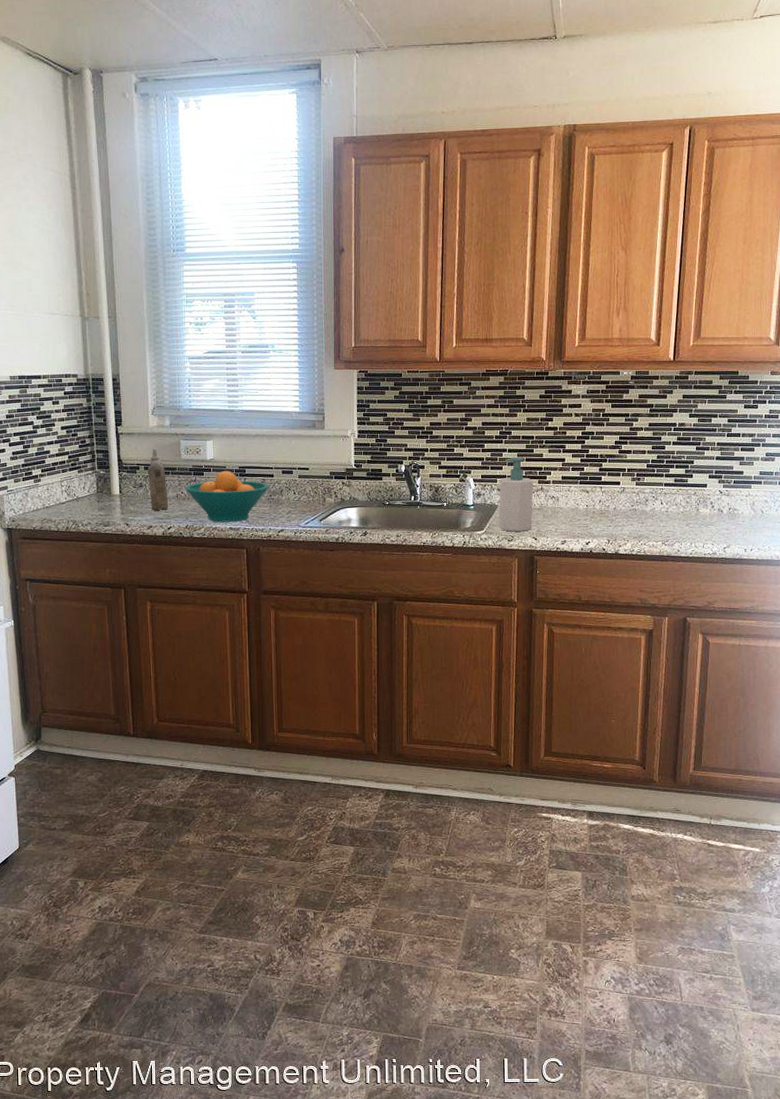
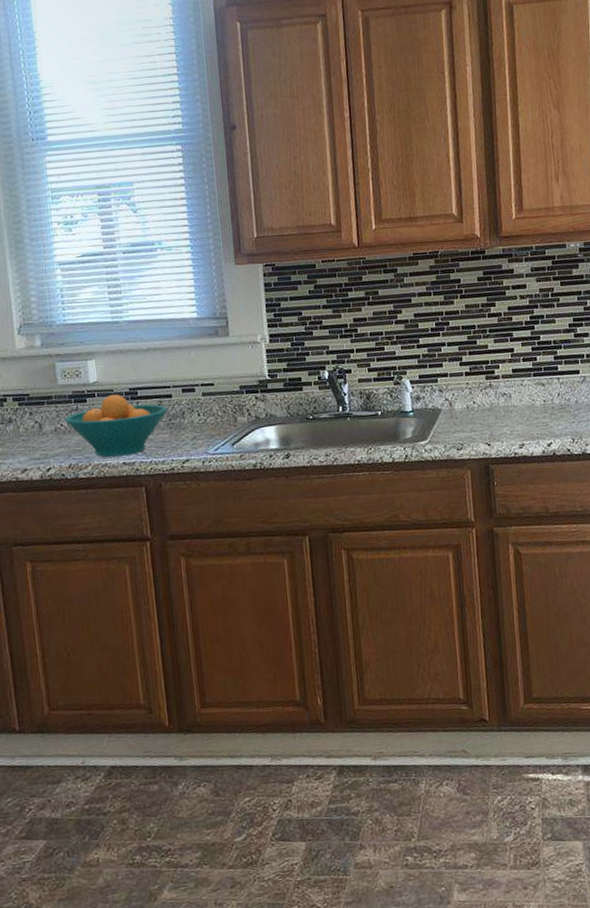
aerosol can: present [147,448,169,510] -> none [17,374,46,450]
soap bottle: present [499,458,534,532] -> none [441,351,484,439]

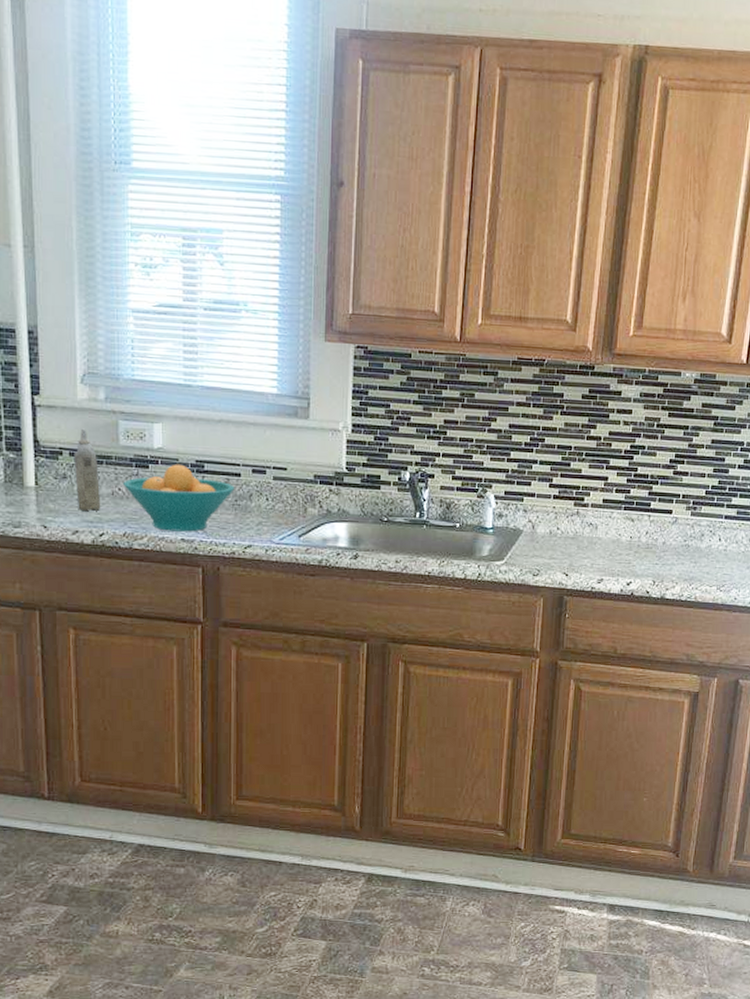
aerosol can: none [17,374,46,450] -> present [73,428,101,511]

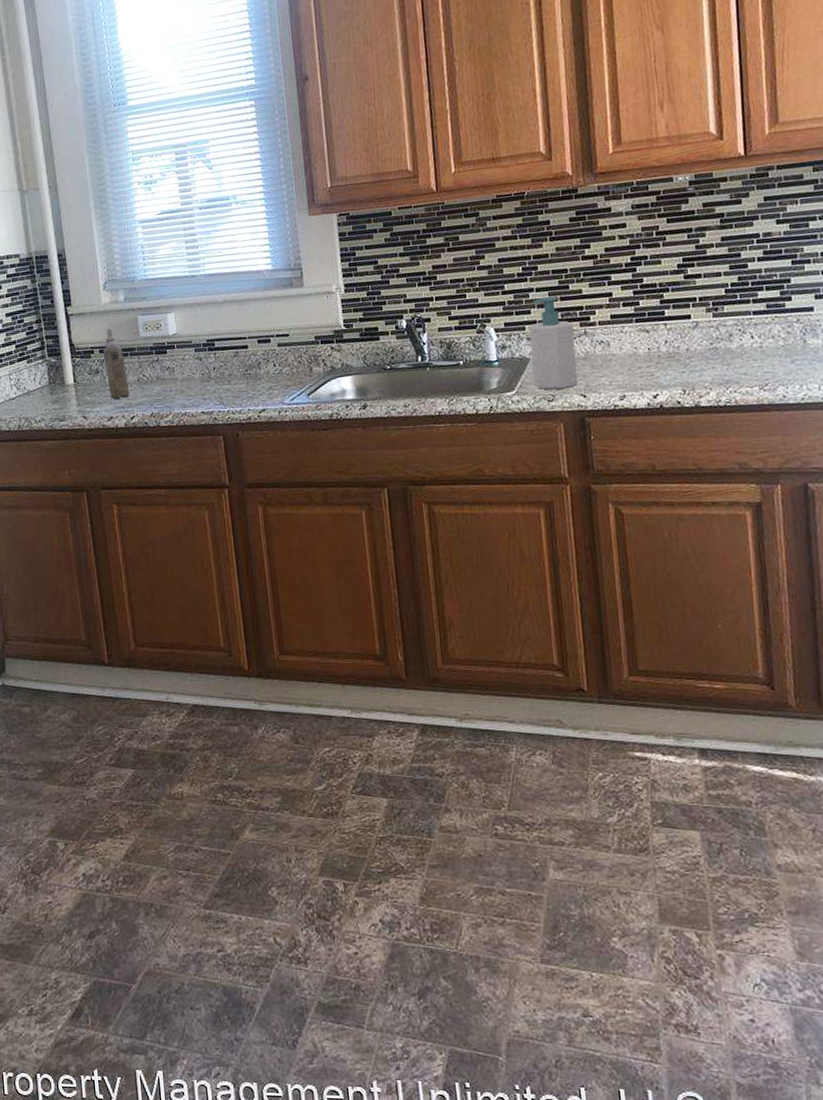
fruit bowl: present [123,464,235,532] -> none [146,345,244,407]
soap bottle: none [523,471,568,565] -> present [529,297,578,390]

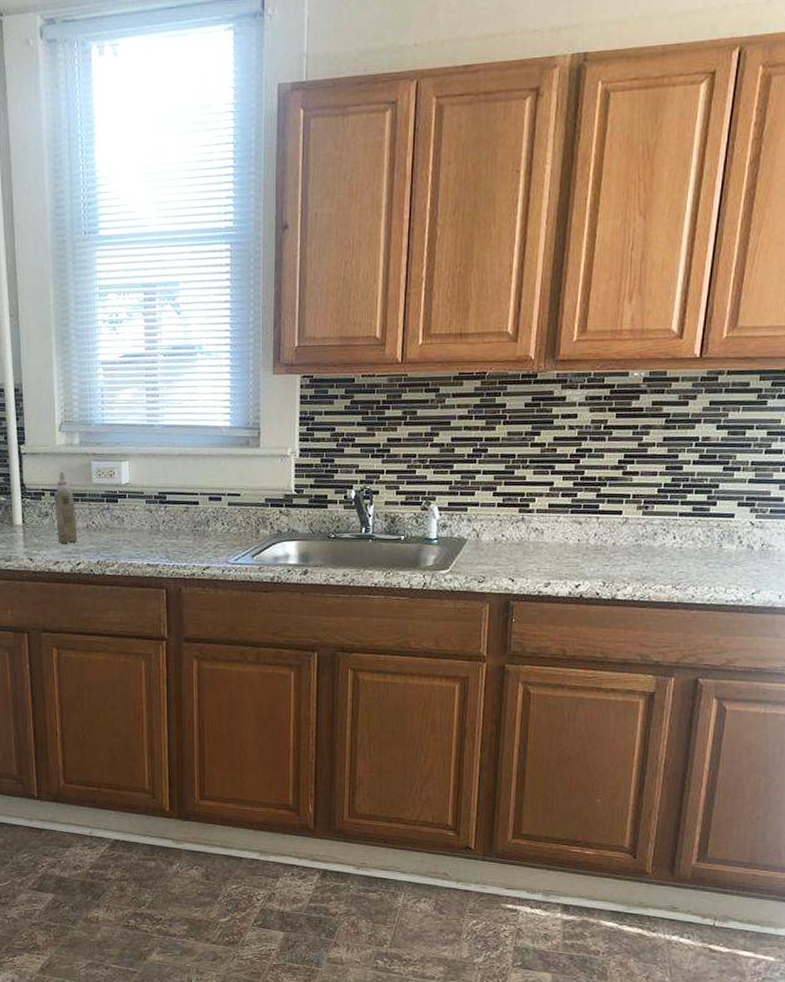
soap bottle: present [529,297,578,390] -> none [468,481,513,571]

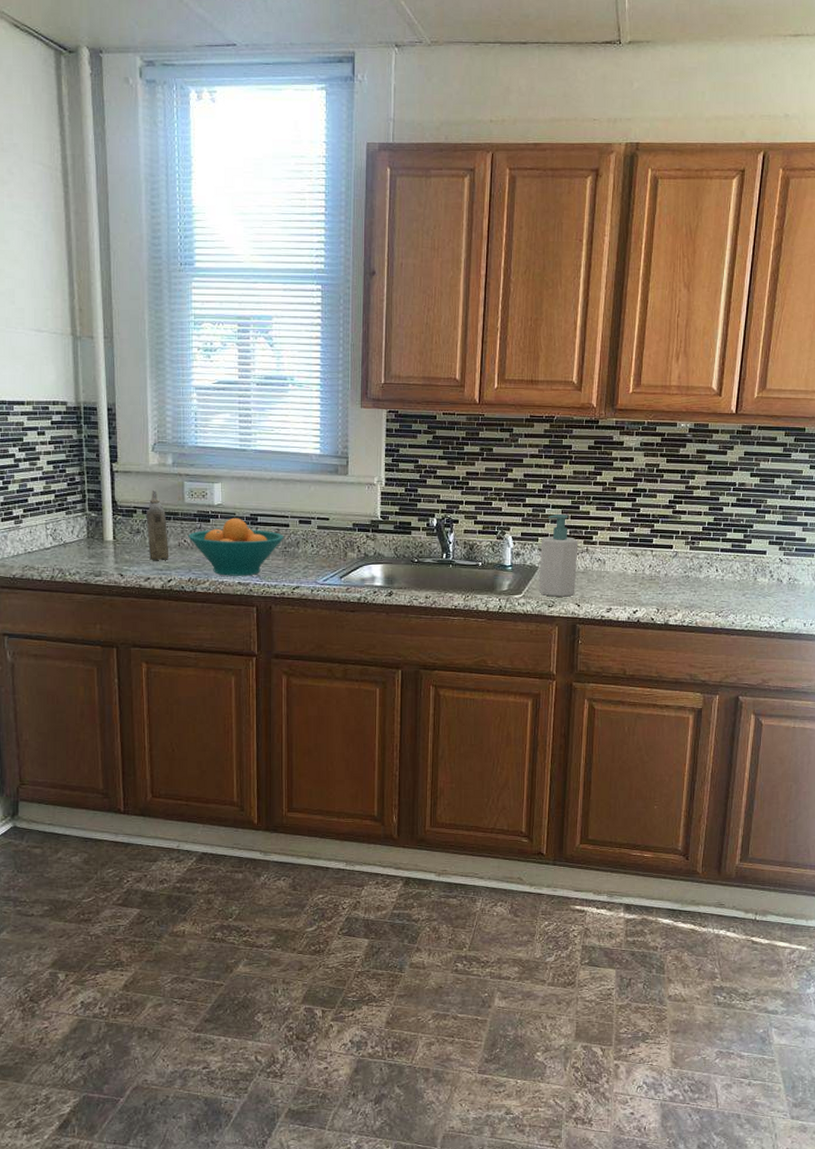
fruit bowl: none [96,497,194,558] -> present [188,518,284,576]
soap bottle: none [468,481,513,571] -> present [539,514,578,597]

